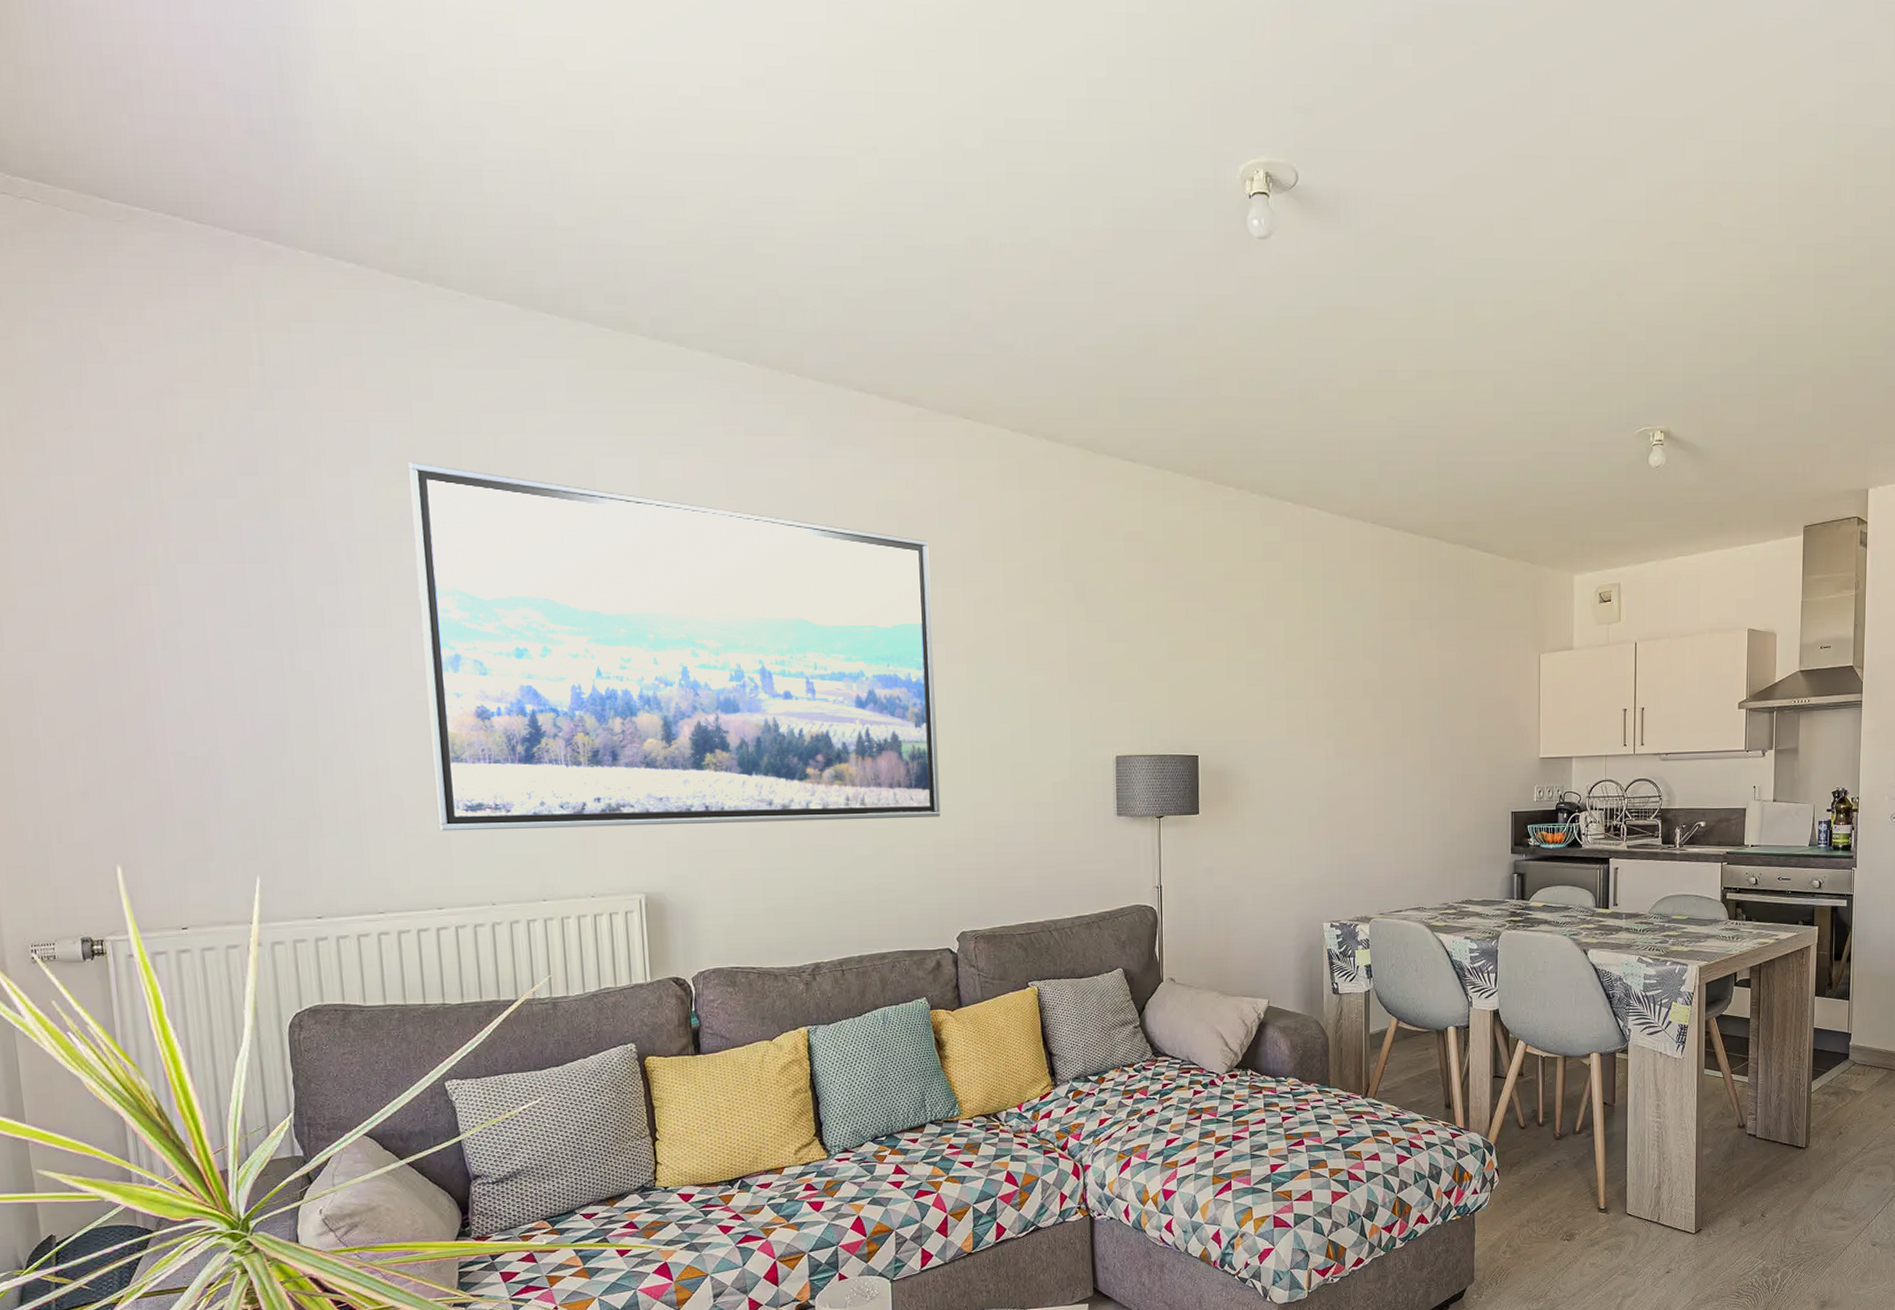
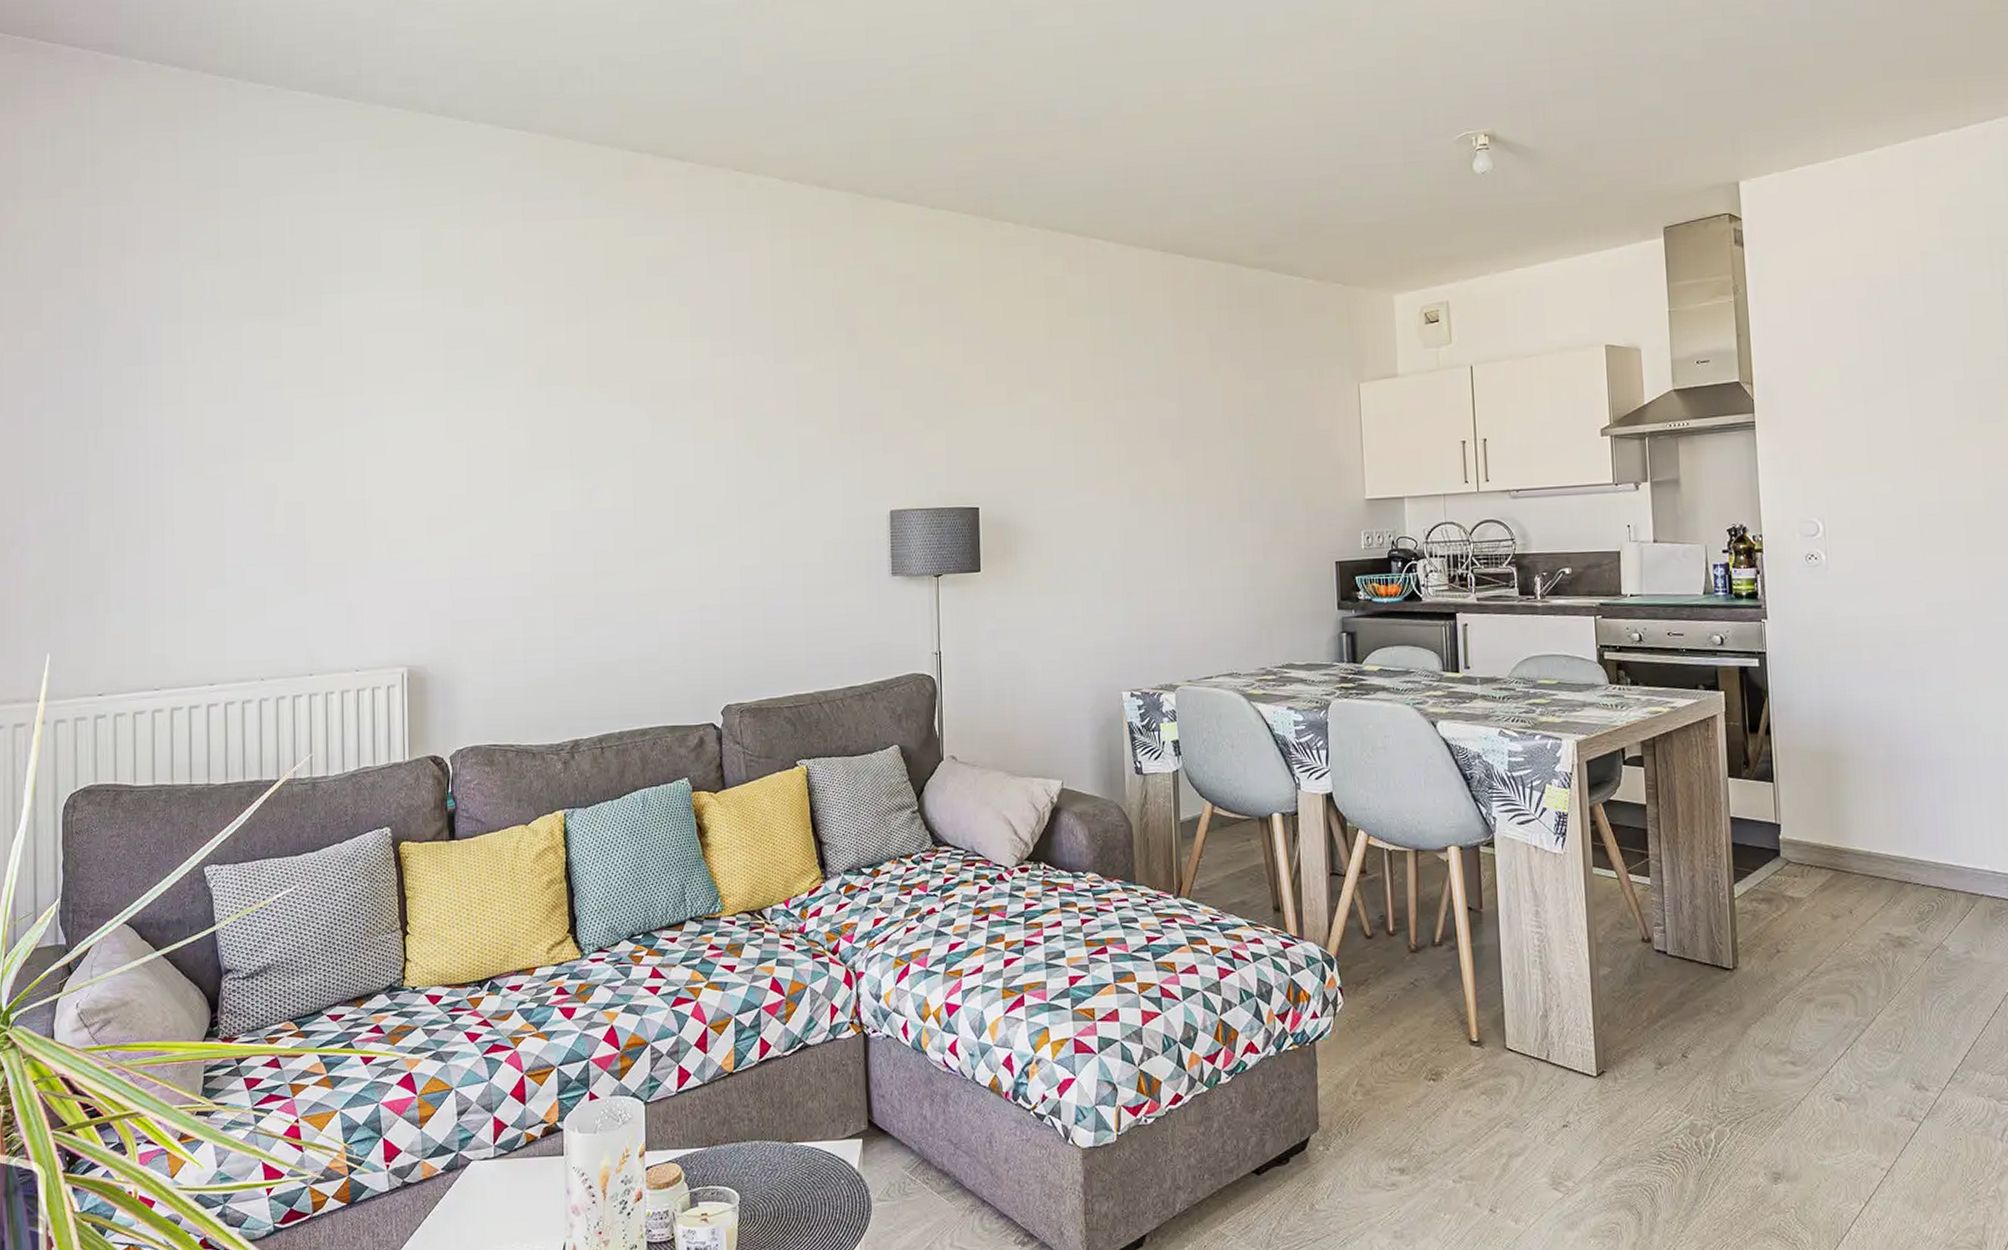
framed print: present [408,462,941,832] -> none [212,245,706,606]

